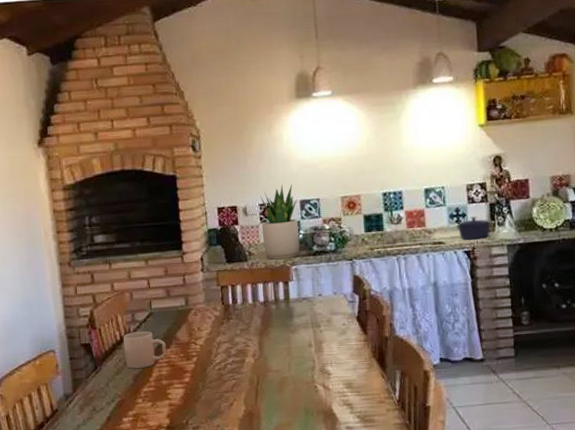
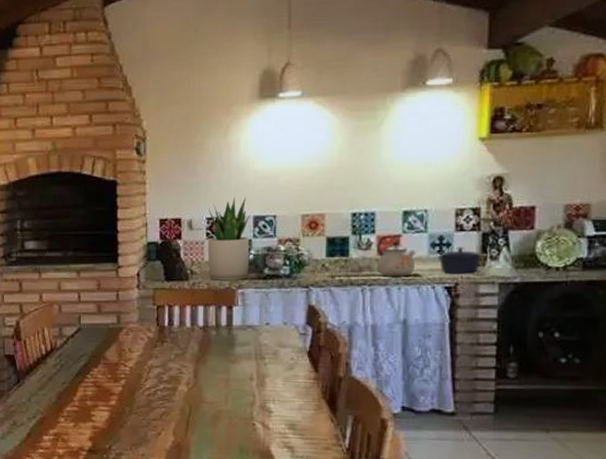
mug: present [123,331,167,369] -> none [48,347,94,386]
kettle: none [407,208,439,246] -> present [377,234,416,276]

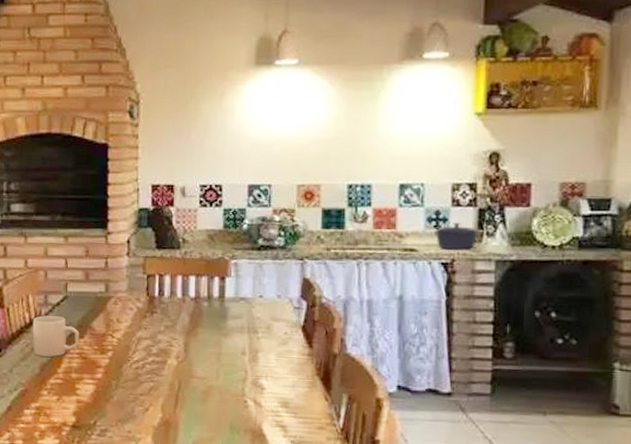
mug: none [48,347,94,386] -> present [32,316,80,357]
planter: present [207,197,250,280] -> none [200,165,245,251]
kettle: present [377,234,416,276] -> none [373,207,413,251]

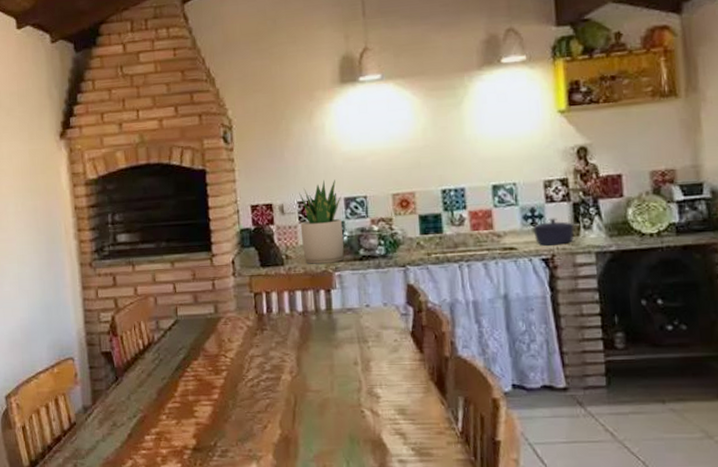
mug: present [32,316,80,357] -> none [146,340,194,381]
planter: none [200,165,245,251] -> present [299,179,344,264]

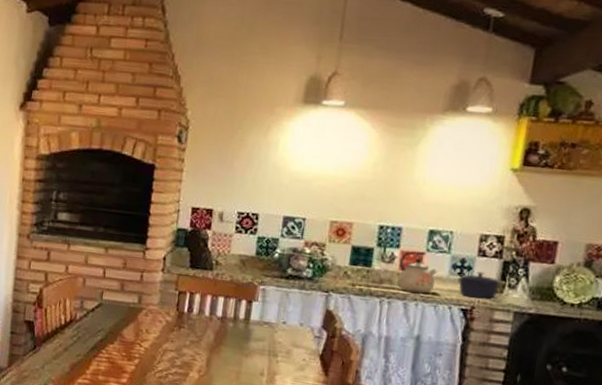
planter: present [299,179,344,264] -> none [233,195,281,277]
kettle: none [470,208,510,251] -> present [397,251,437,294]

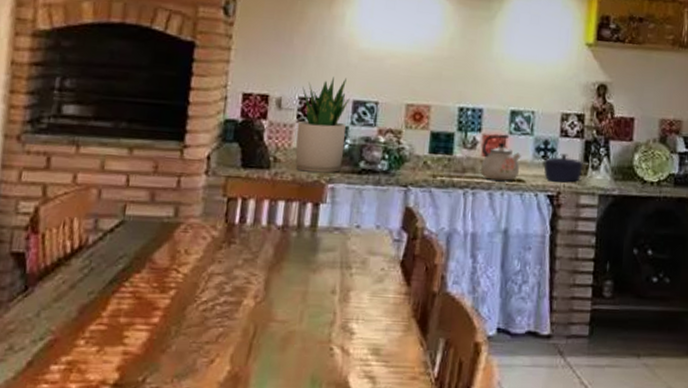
planter: none [233,195,281,277] -> present [295,77,350,173]

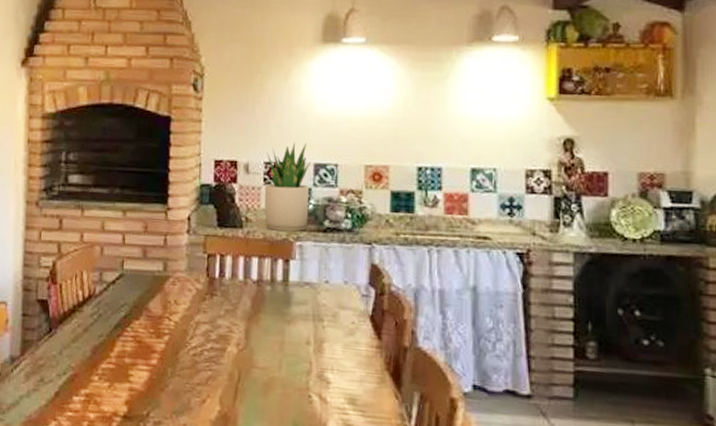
kettle: present [481,134,521,181] -> none [444,192,485,239]
cooking pot: present [543,152,584,184] -> none [510,209,555,242]

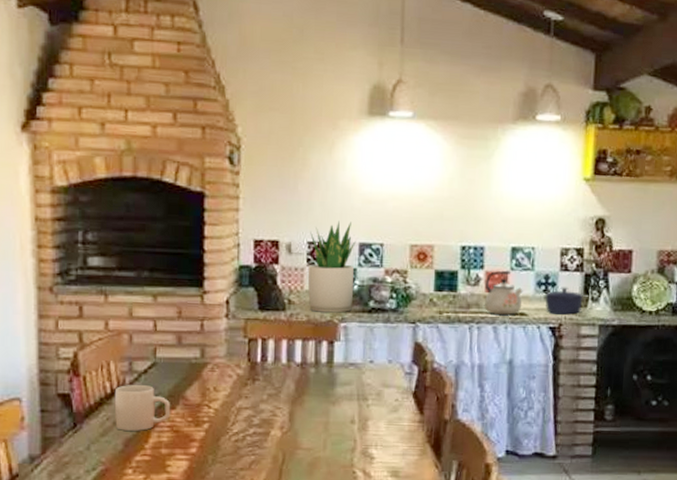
mug: none [84,294,135,339] -> present [114,385,171,431]
kettle: none [444,192,485,239] -> present [485,270,523,315]
cooking pot: none [510,209,555,242] -> present [545,286,584,316]

